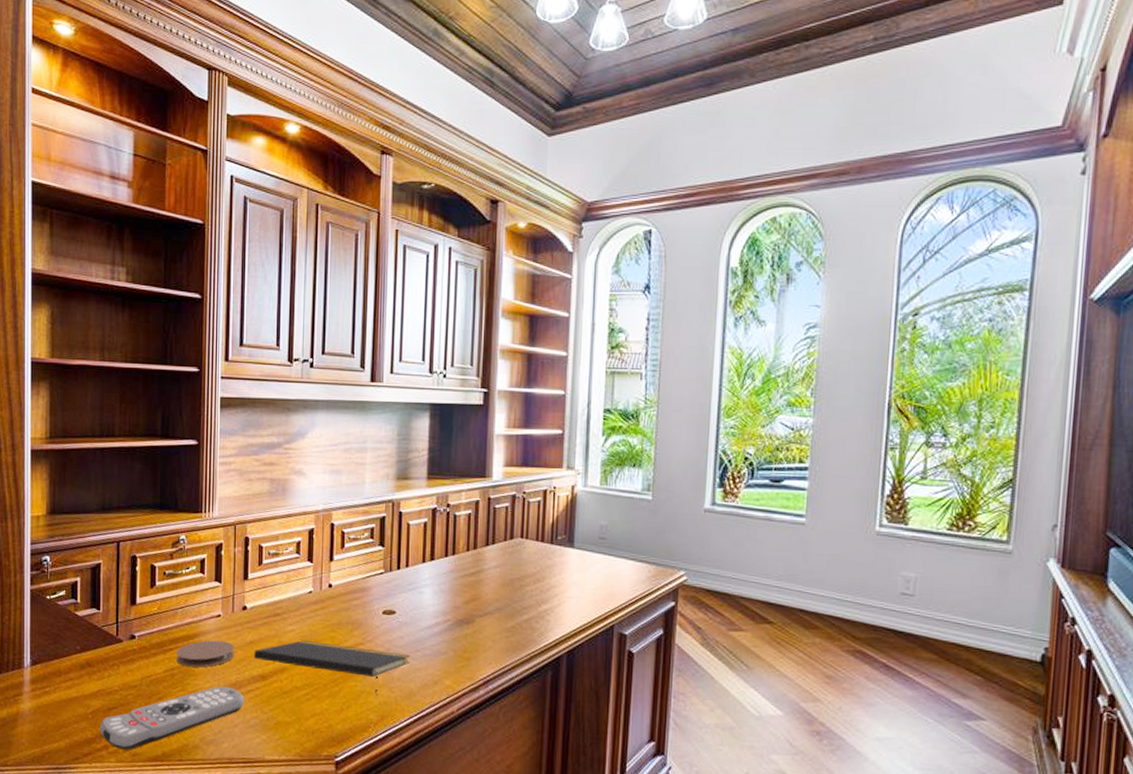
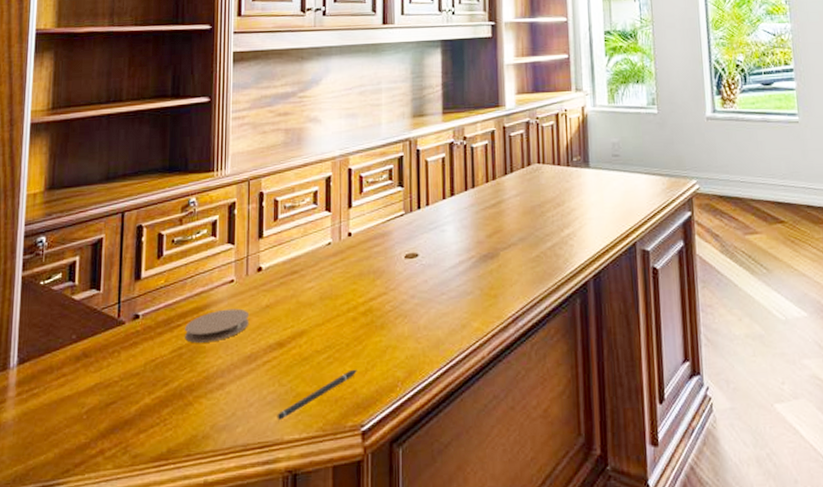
remote control: present [99,686,244,750] -> none [95,361,260,452]
notepad: present [253,640,410,695] -> none [269,297,436,348]
pen: none [259,707,333,742] -> present [277,369,357,421]

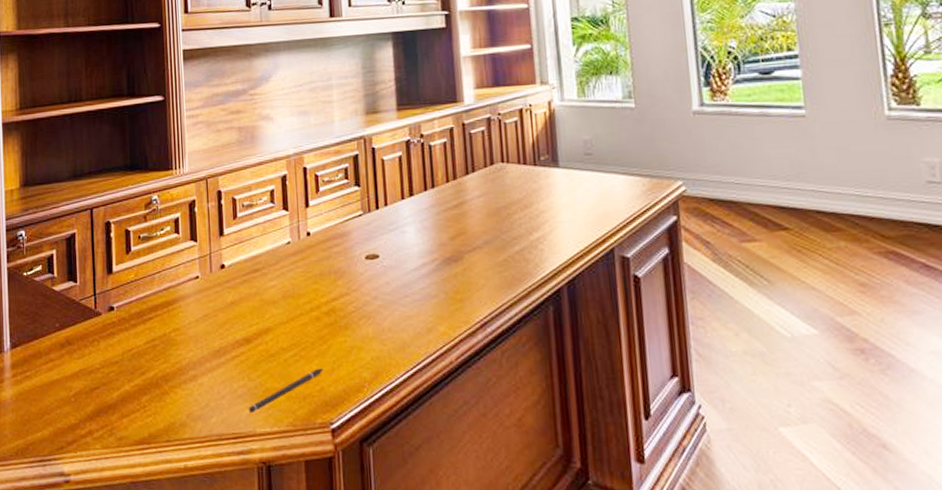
coaster: present [185,308,248,343] -> none [157,304,215,336]

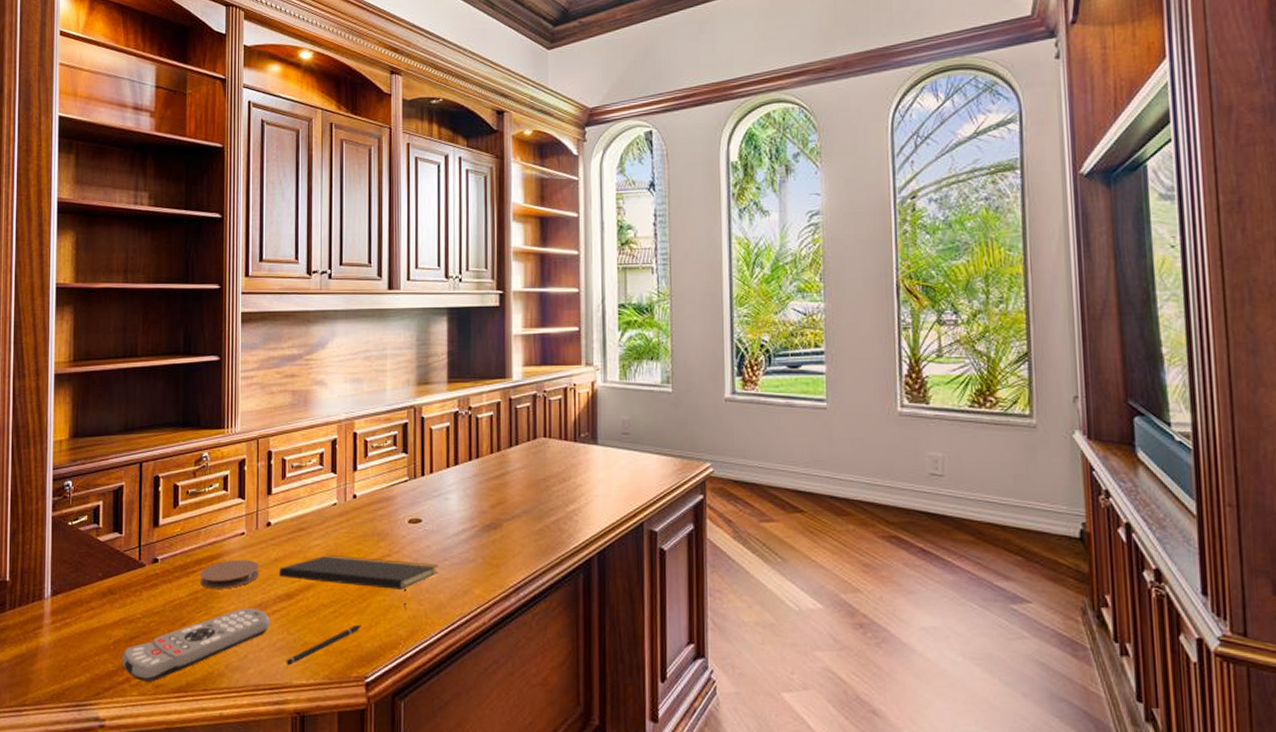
remote control: none [83,355,230,434] -> present [121,608,270,682]
coaster: none [157,304,215,336] -> present [200,559,259,589]
notepad: none [235,296,400,350] -> present [278,555,438,609]

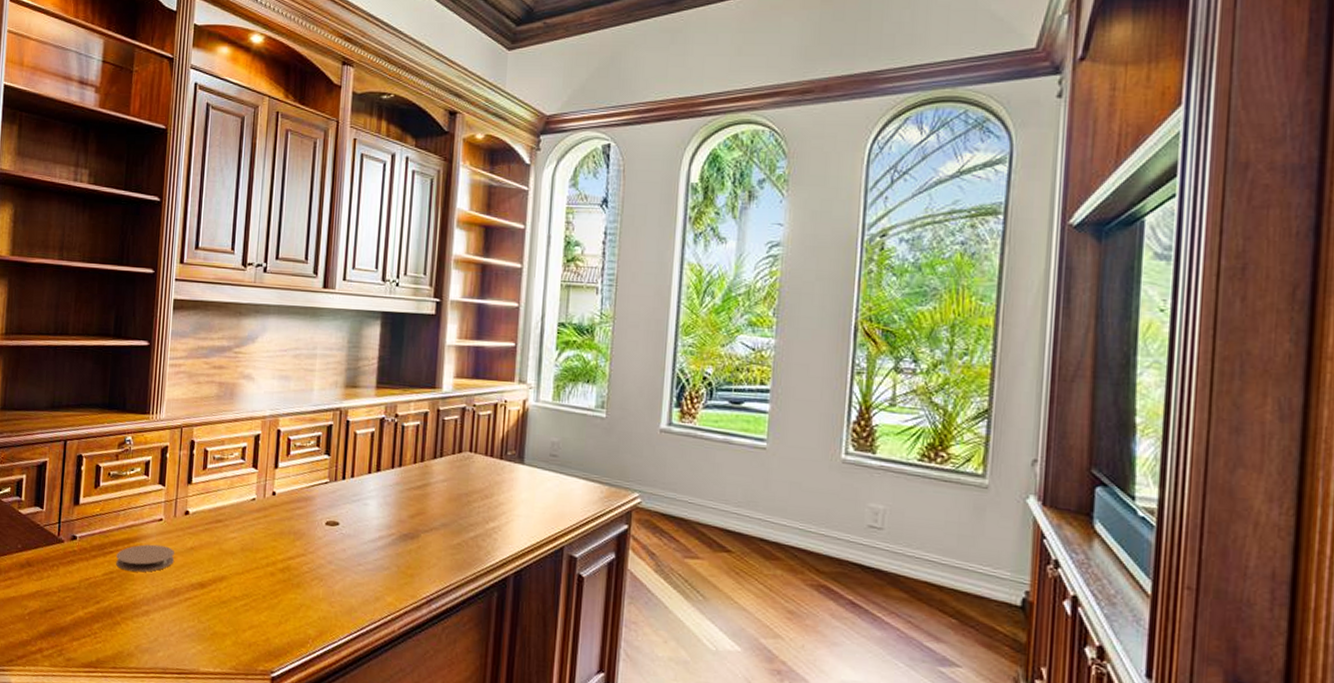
remote control: present [121,608,270,682] -> none [35,592,182,655]
notepad: present [278,555,438,609] -> none [193,548,352,609]
pen: present [286,624,361,666] -> none [194,619,271,653]

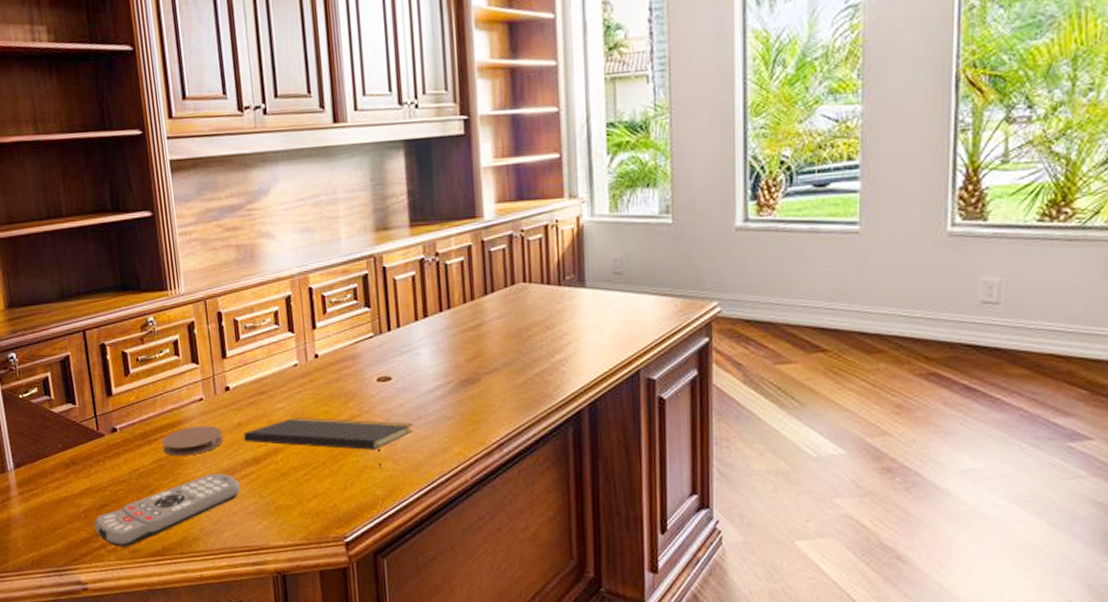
remote control: none [35,592,182,655] -> present [94,474,240,547]
notepad: none [193,548,352,609] -> present [243,418,414,469]

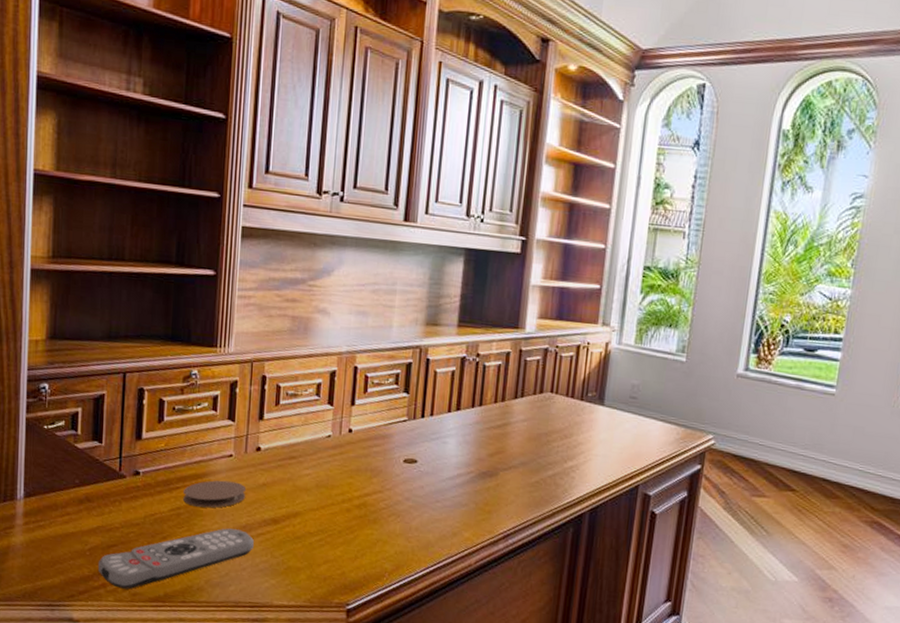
notepad: present [243,418,414,469] -> none [265,485,430,544]

